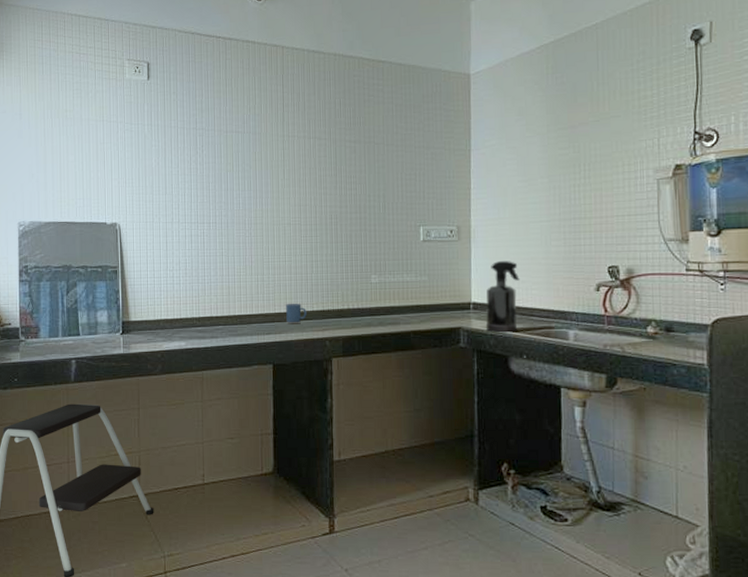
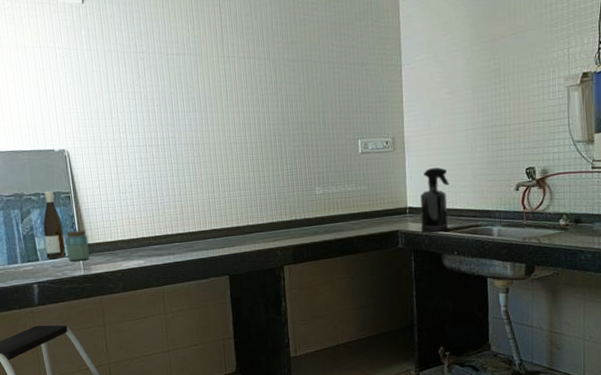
bottle: none [87,264,107,335] -> present [42,190,66,260]
peanut butter: none [107,307,131,338] -> present [65,230,90,261]
mug: present [285,304,307,324] -> none [237,218,258,237]

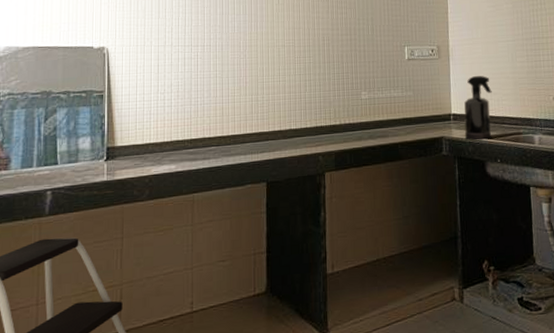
bottle: present [42,190,66,260] -> none [67,89,90,163]
peanut butter: present [65,230,90,261] -> none [90,132,117,166]

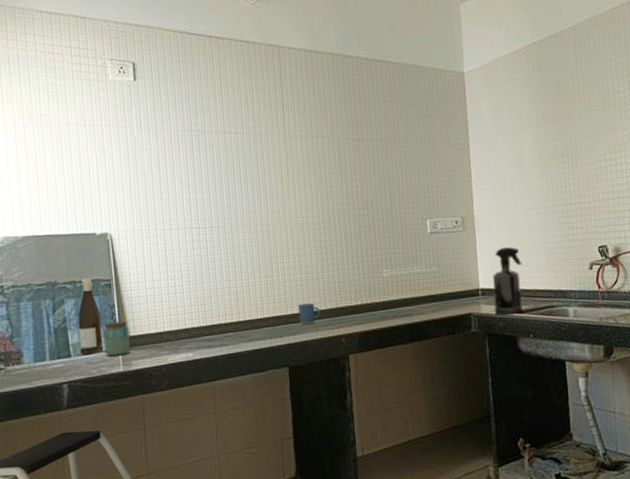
bottle: none [67,89,90,163] -> present [78,278,104,355]
peanut butter: none [90,132,117,166] -> present [103,321,131,357]
mug: none [279,121,300,142] -> present [297,303,320,325]

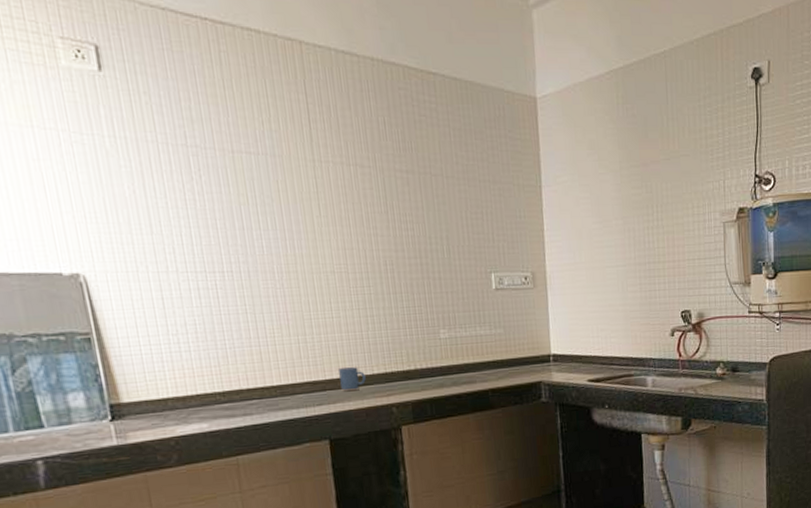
bottle: present [78,278,104,355] -> none [47,330,88,426]
peanut butter: present [103,321,131,357] -> none [85,385,125,428]
spray bottle: present [493,247,523,315] -> none [566,309,599,384]

